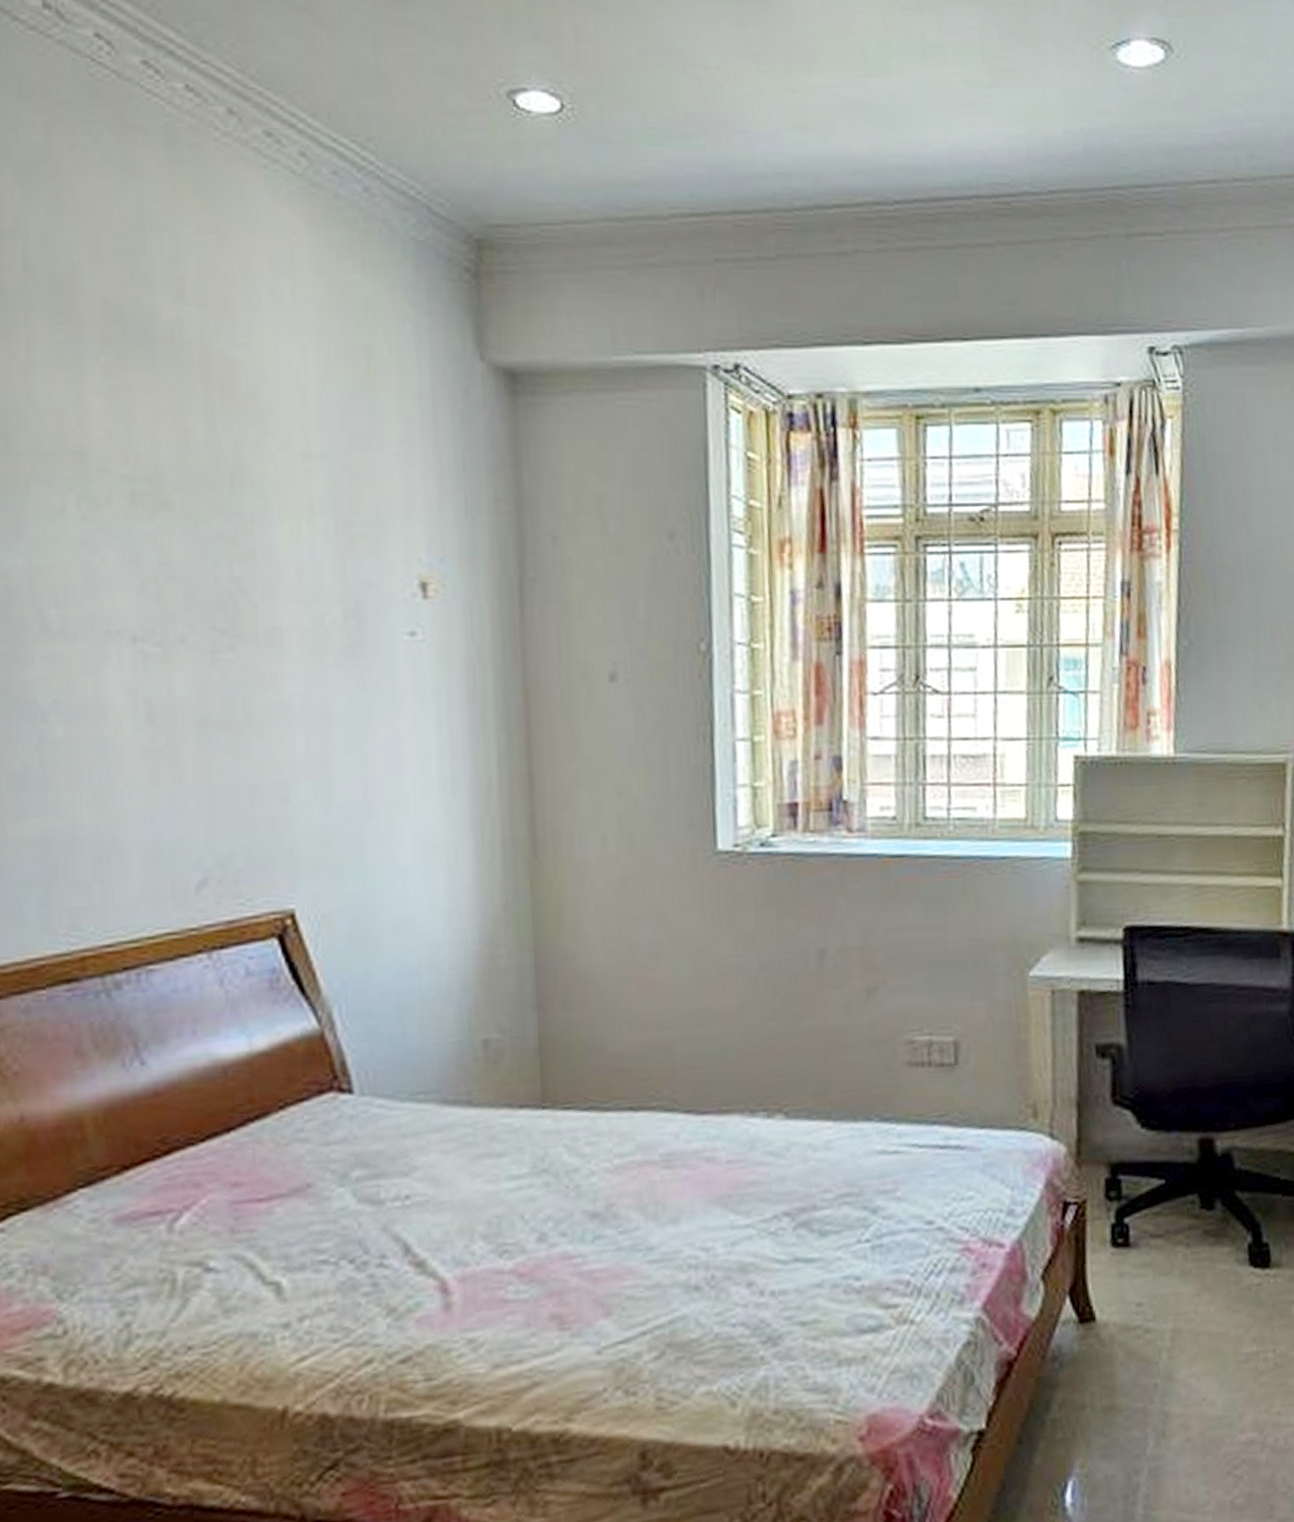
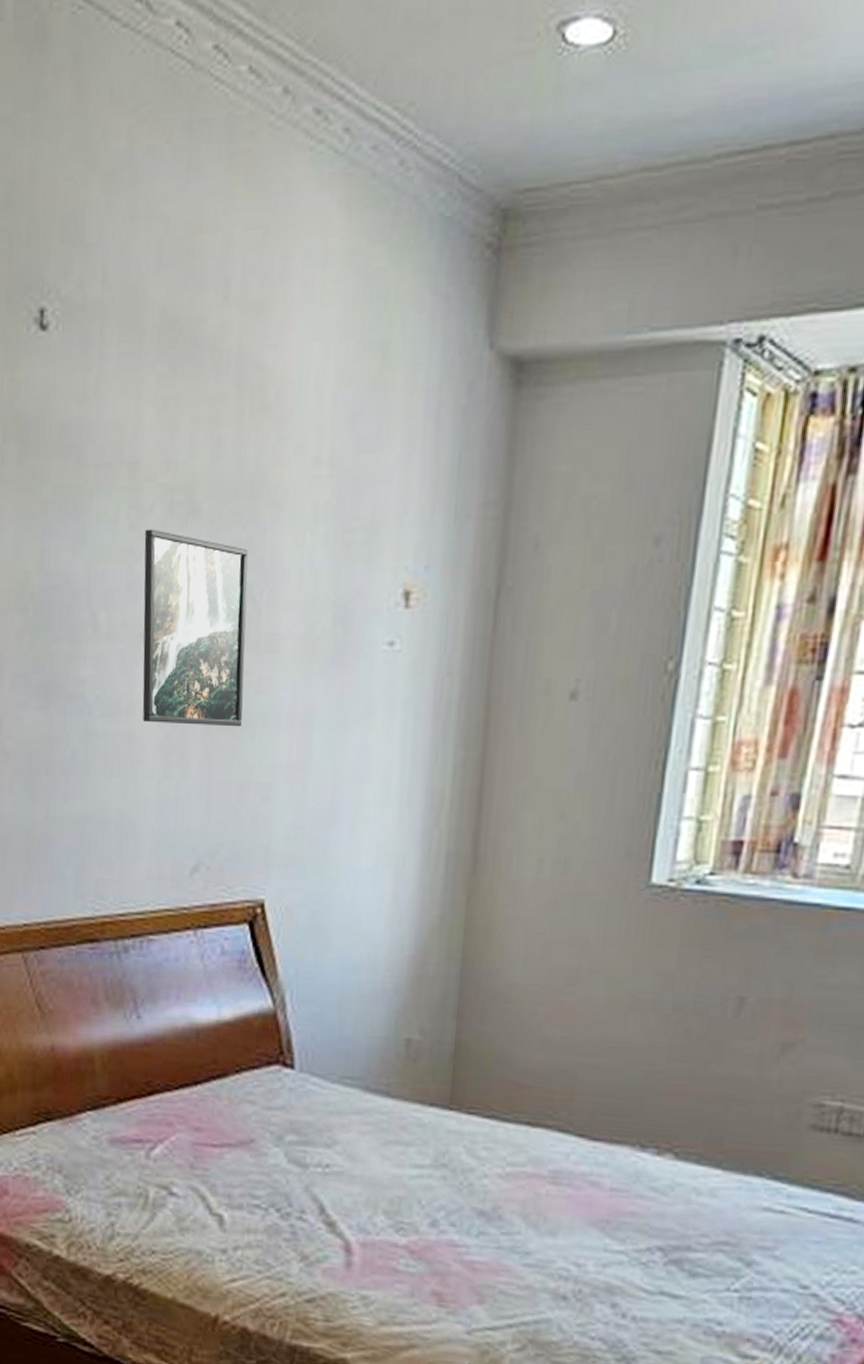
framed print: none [101,520,247,727] -> present [142,529,248,727]

